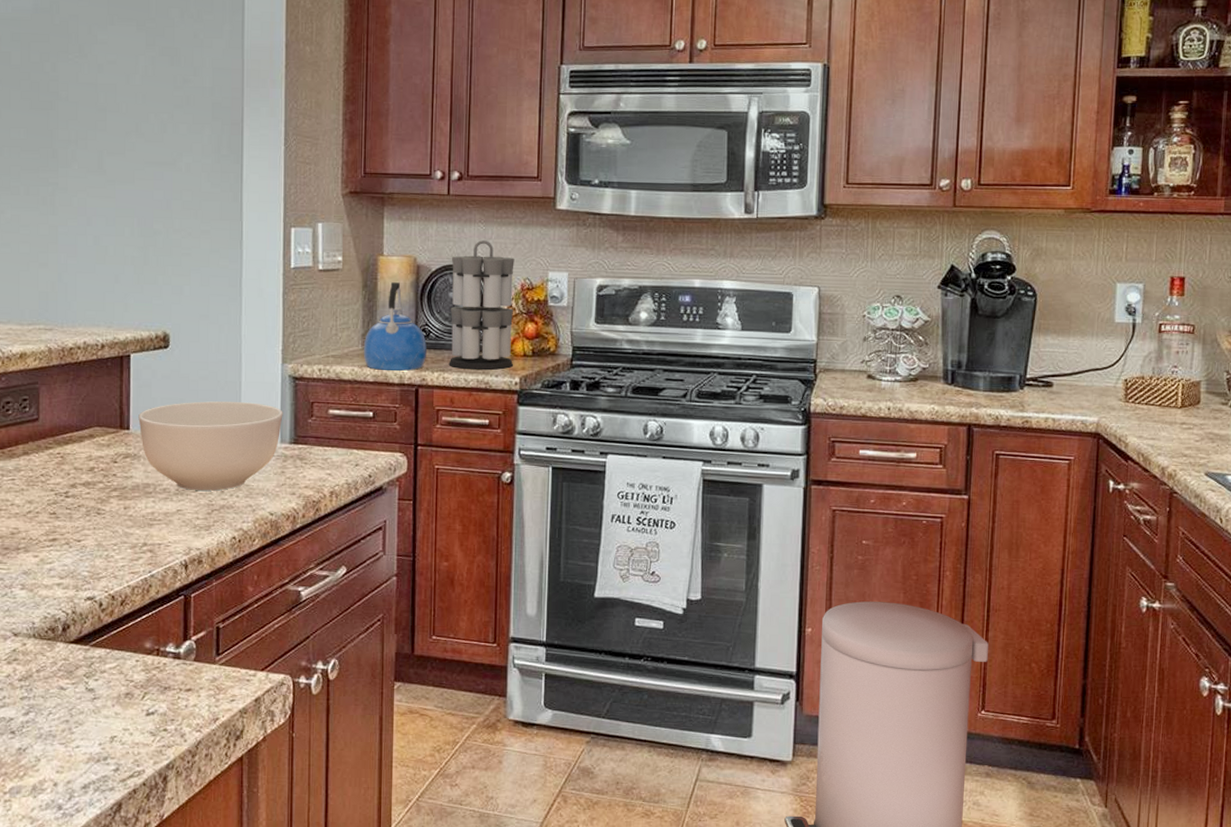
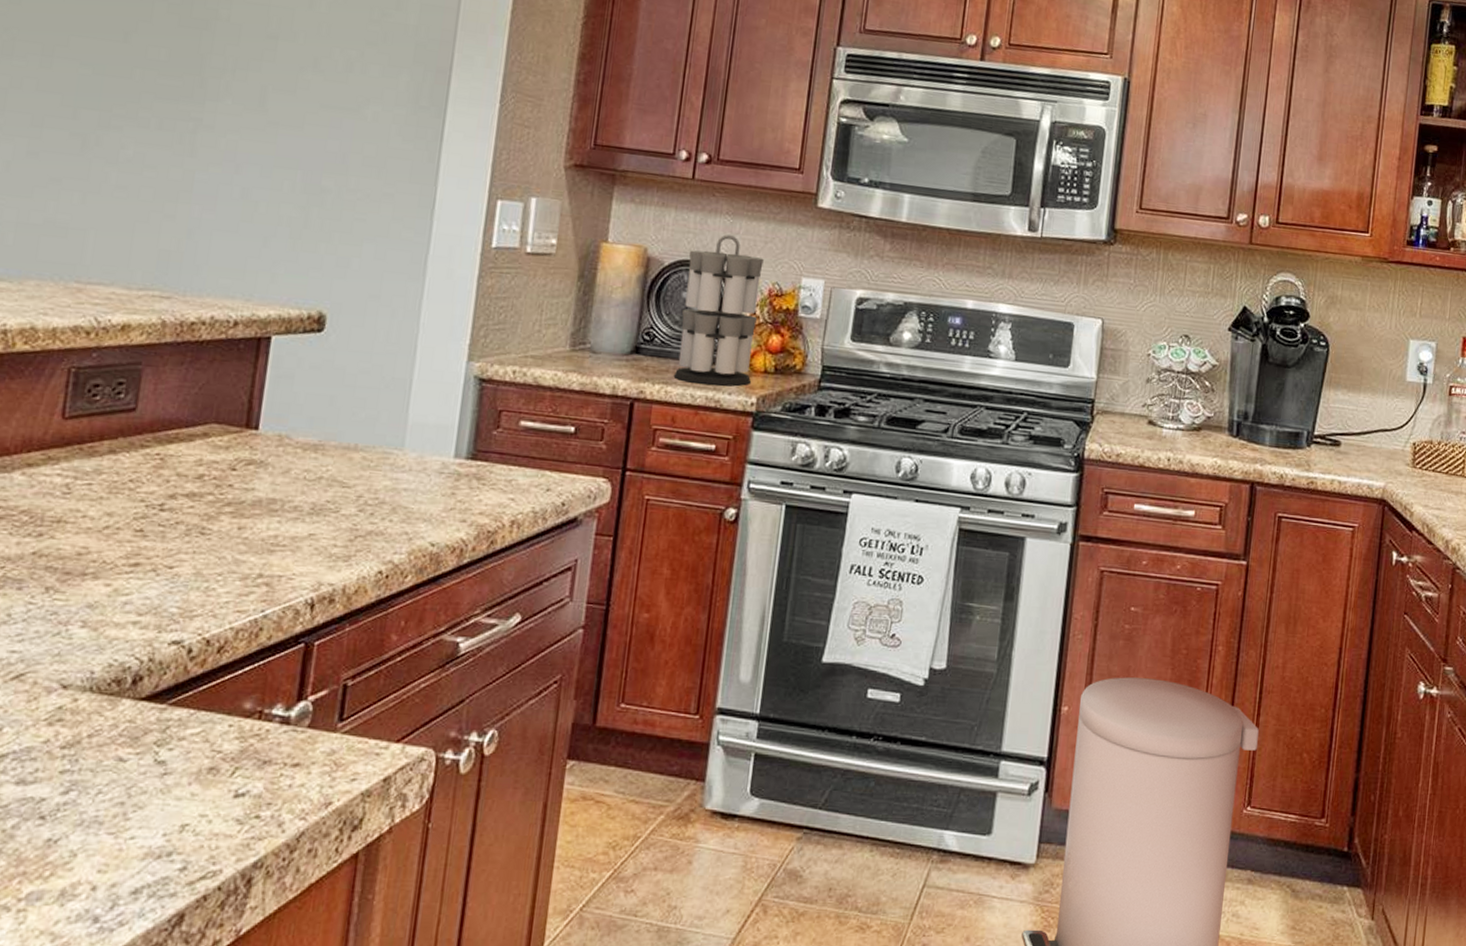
bowl: present [138,401,283,491] -> none [271,400,462,513]
kettle: present [363,282,427,372] -> none [570,275,650,381]

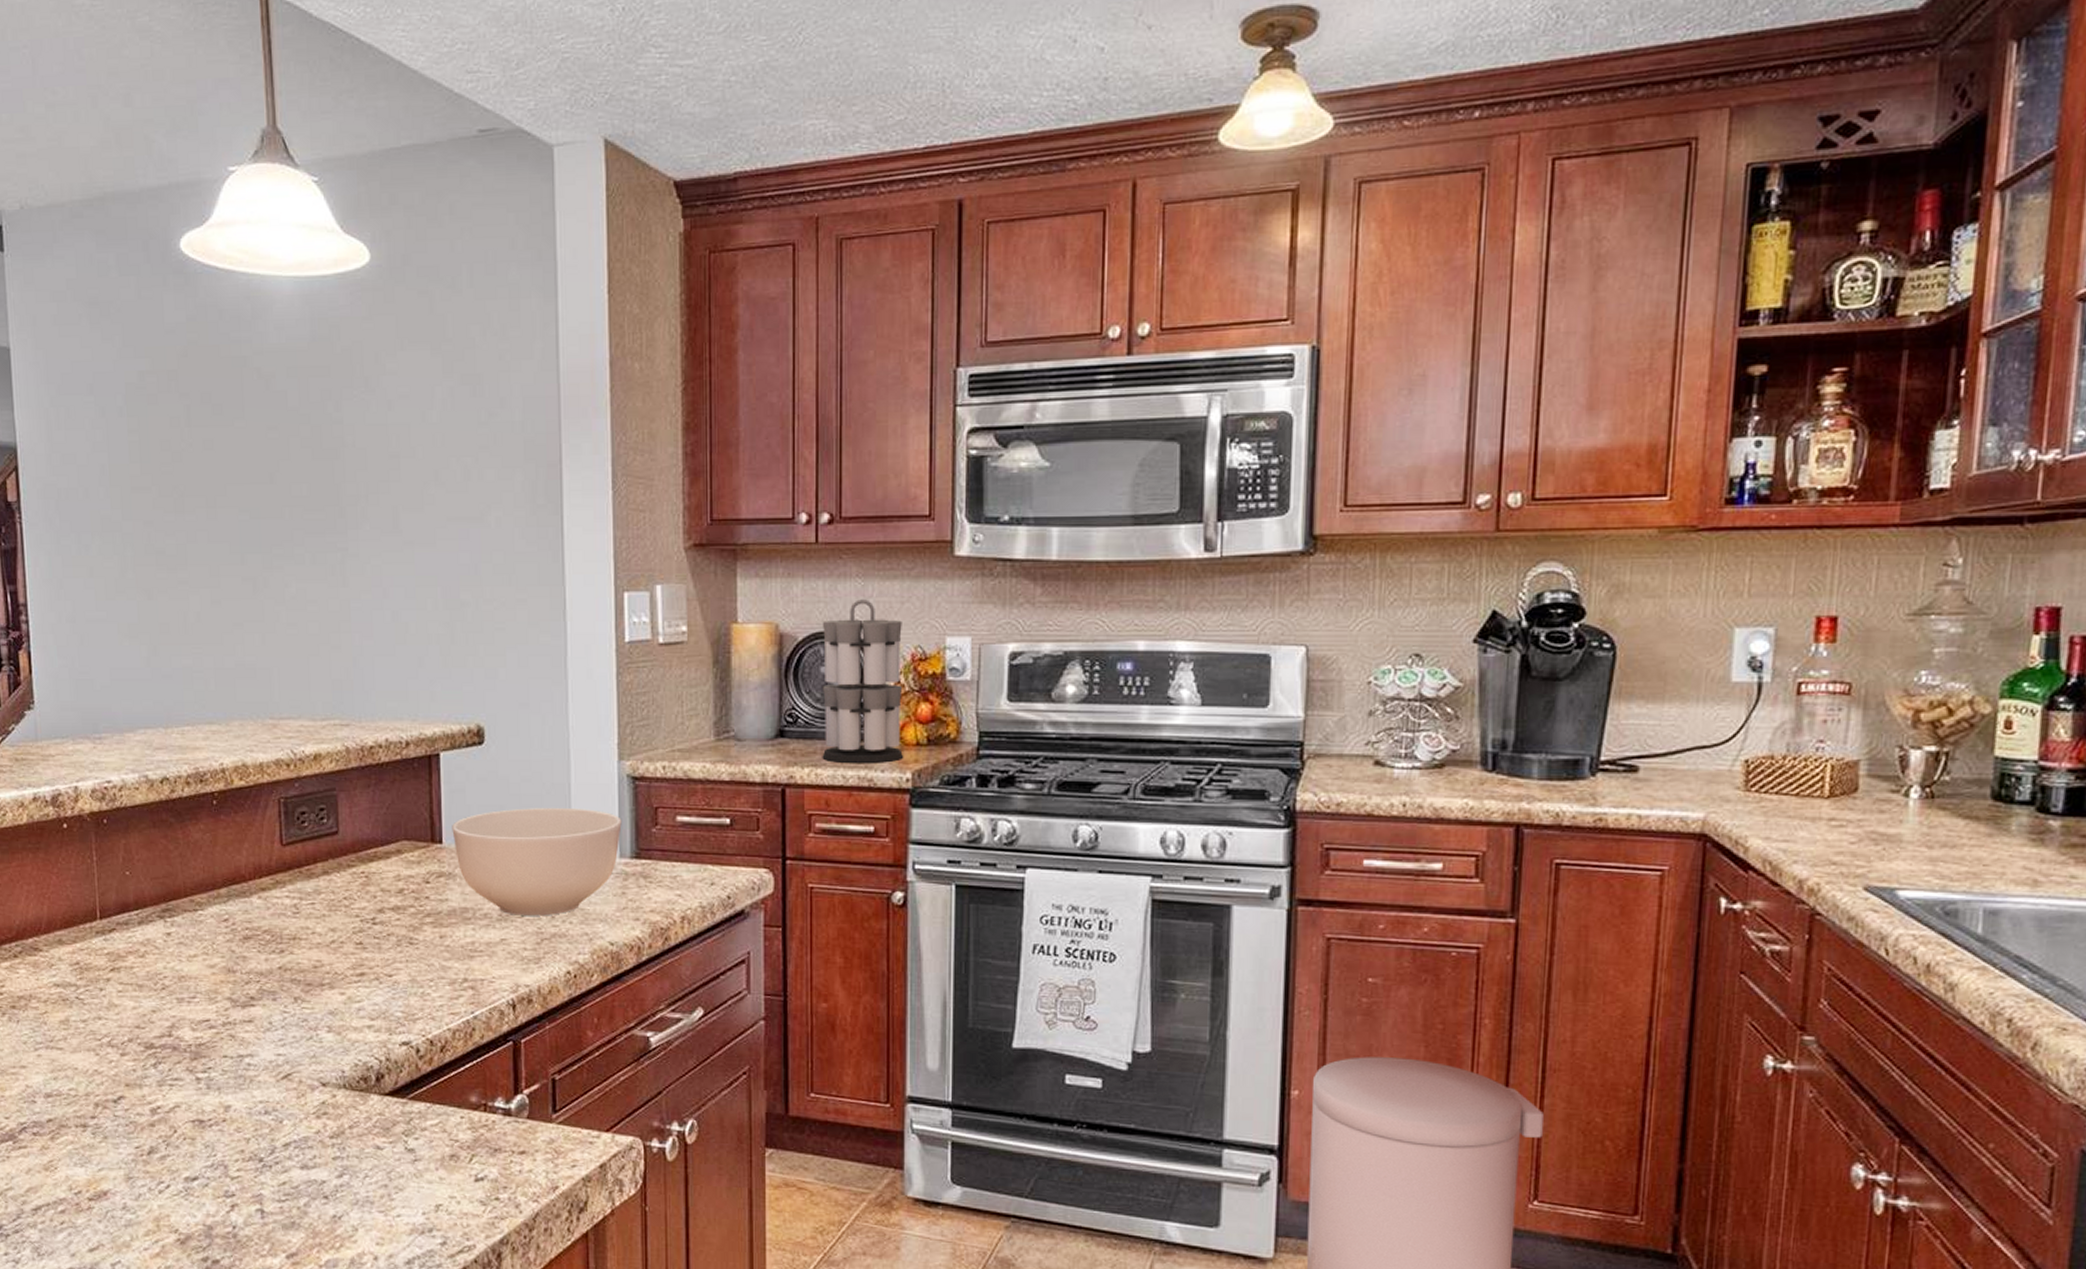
bowl: none [271,400,462,513] -> present [452,807,622,916]

